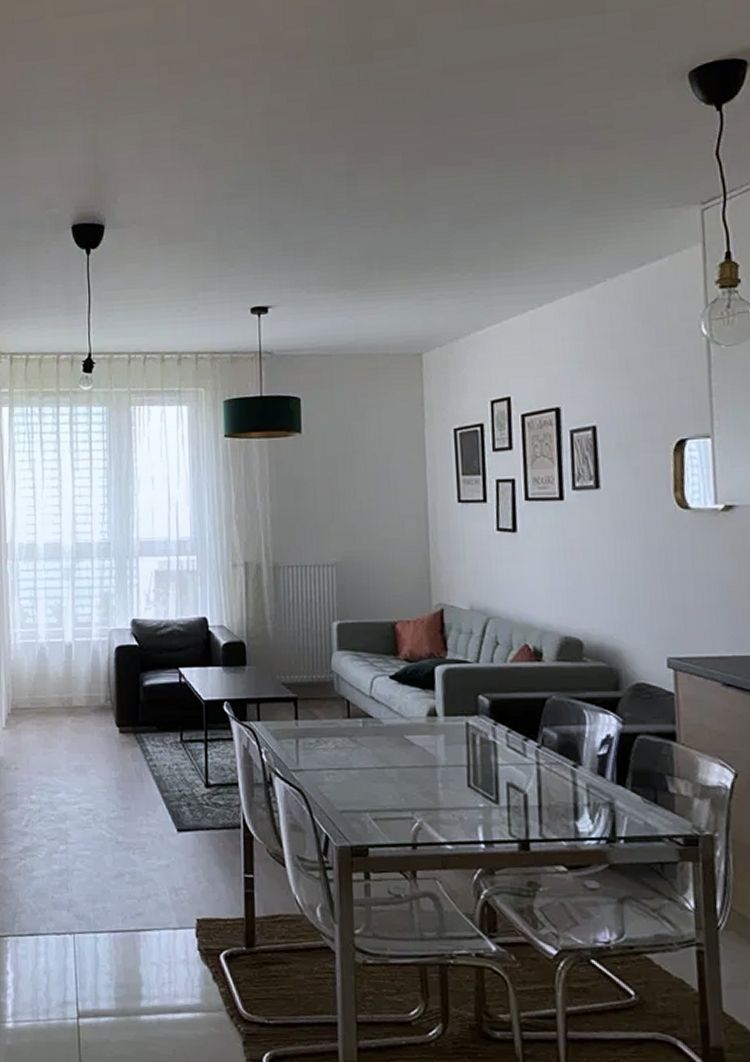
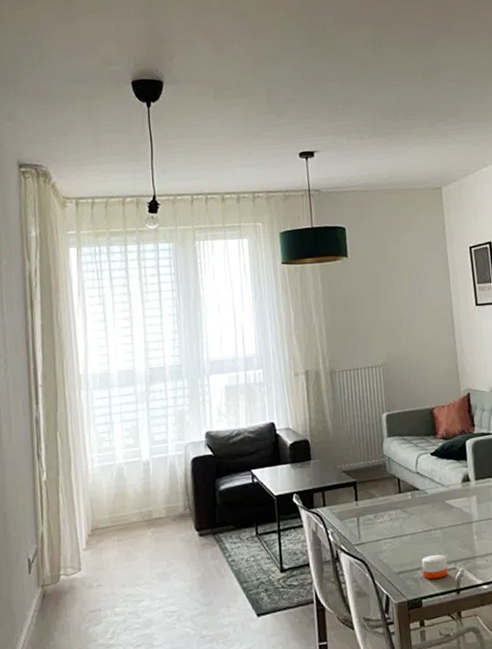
candle: none [370,797,403,827] -> present [421,554,448,580]

